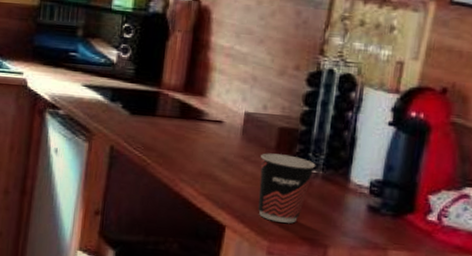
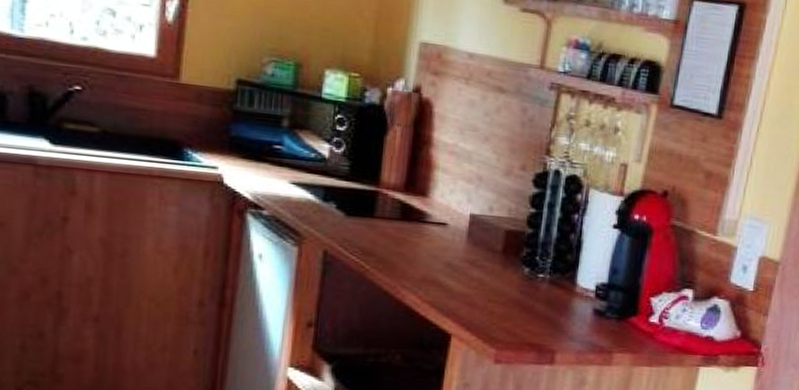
cup: present [258,153,316,224] -> none [485,257,543,330]

